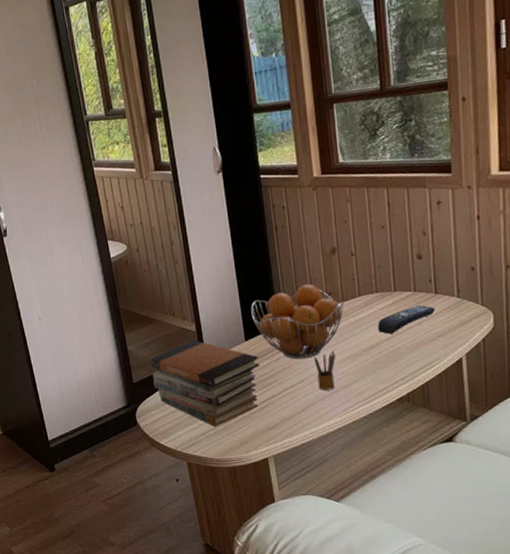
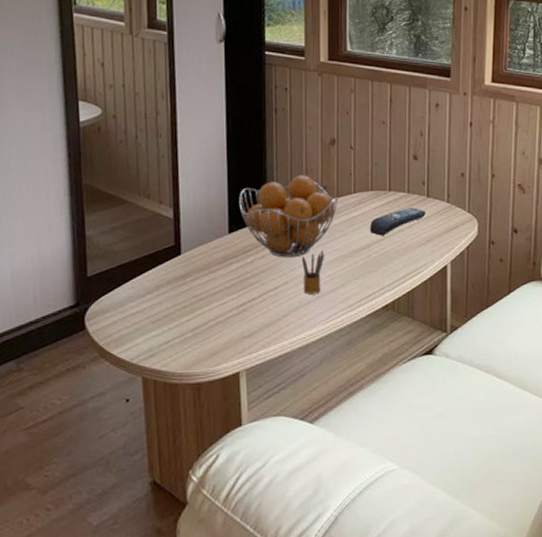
book stack: present [150,339,260,427] -> none [112,228,242,334]

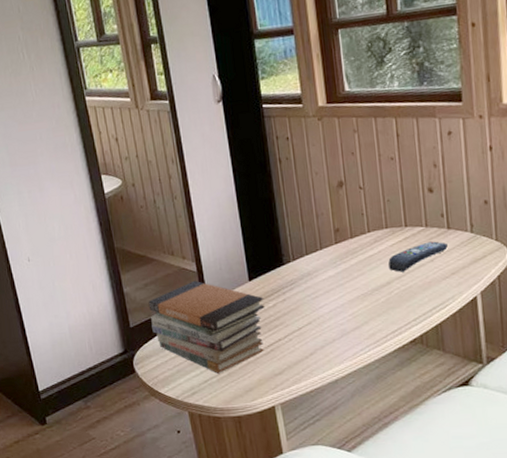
book stack: none [112,228,242,334] -> present [148,280,265,374]
fruit basket: present [239,175,339,258] -> none [254,219,353,300]
pencil box: present [302,250,324,294] -> none [322,290,345,333]

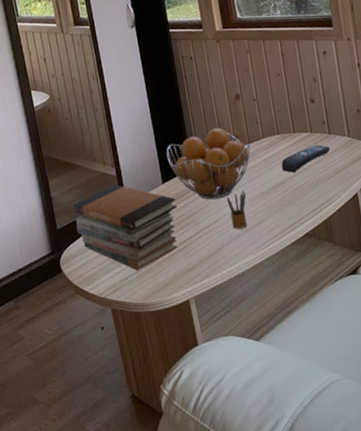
fruit basket: none [254,219,353,300] -> present [166,127,251,200]
pencil box: none [322,290,345,333] -> present [227,190,247,229]

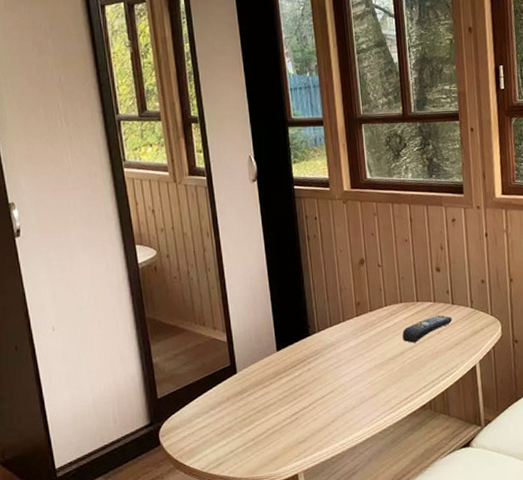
book stack: present [73,184,178,270] -> none [177,350,291,443]
fruit basket: present [166,127,251,200] -> none [283,293,372,370]
pencil box: present [227,190,247,229] -> none [344,360,364,401]

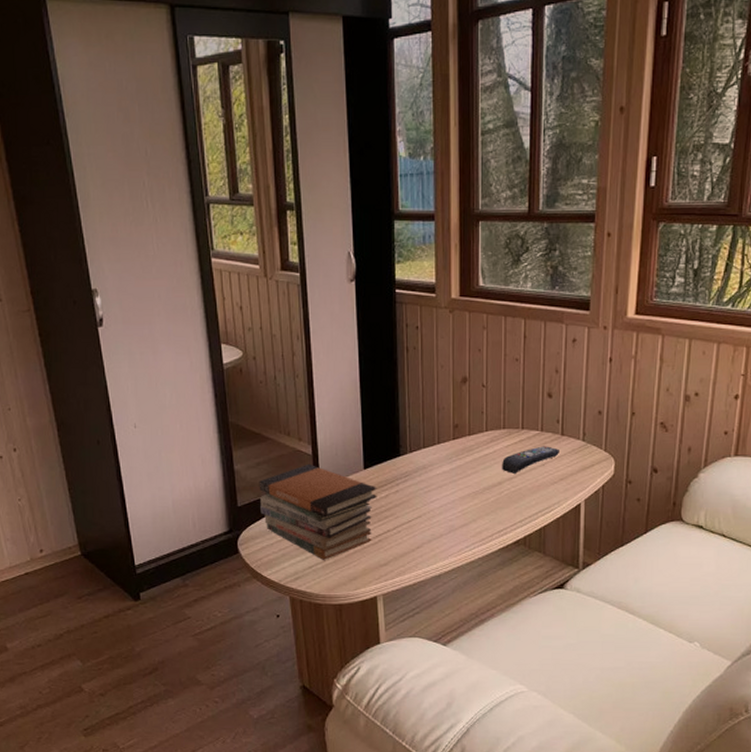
book stack: none [177,350,291,443] -> present [259,463,377,560]

